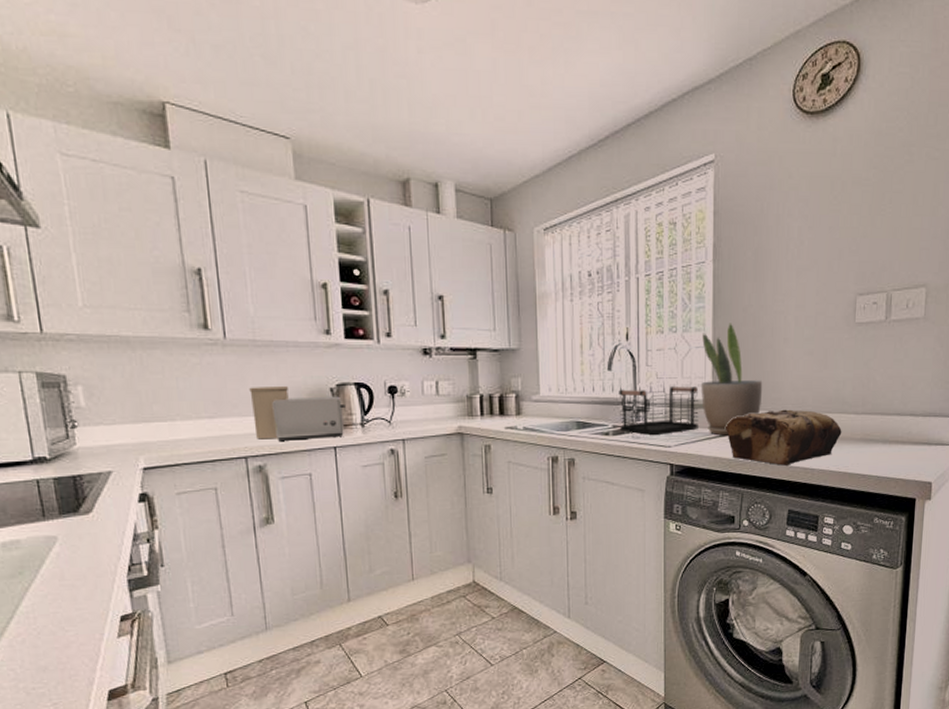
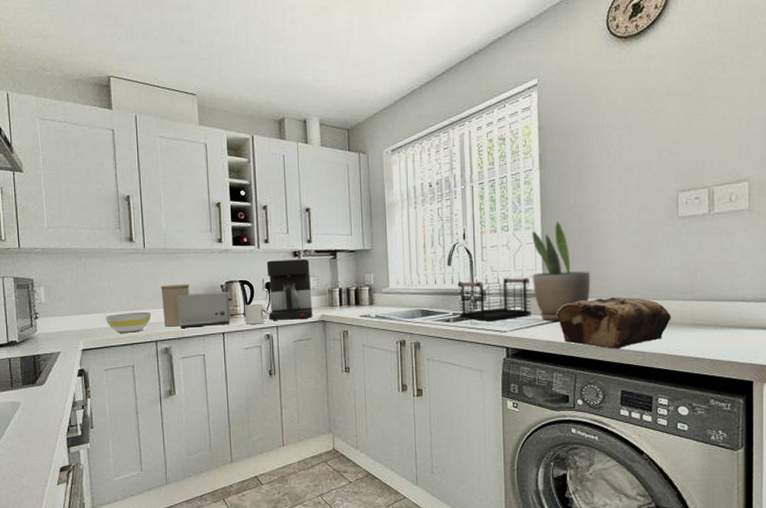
bowl: none [174,420,239,447] -> present [105,311,152,333]
mug: none [361,411,392,437] -> present [244,303,268,325]
coffee maker: none [389,358,448,432] -> present [266,259,313,320]

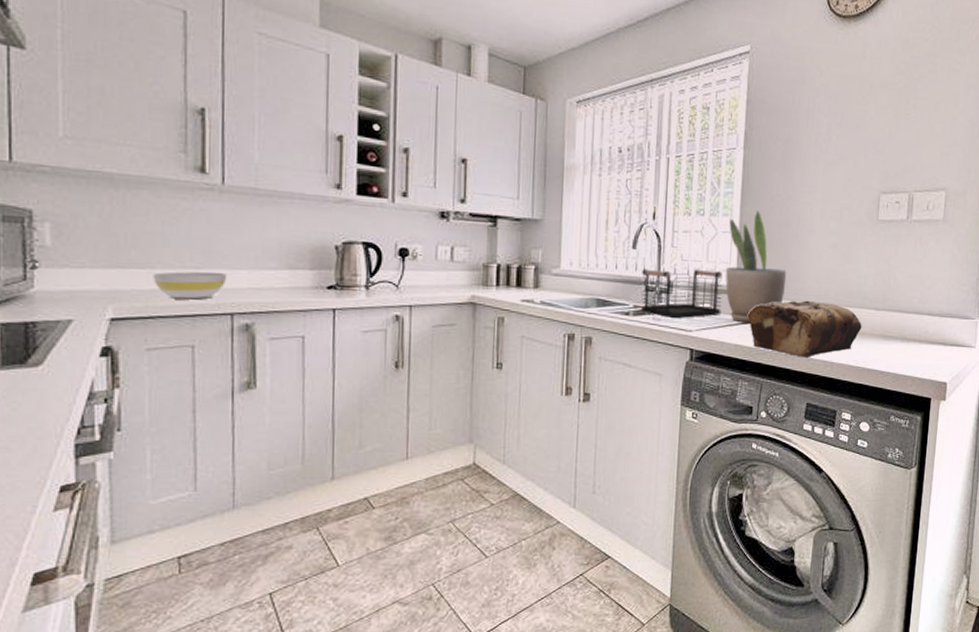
canister: present [160,284,189,327] -> none [244,238,288,296]
toaster: present [177,291,232,329] -> none [268,252,350,300]
mug: present [244,303,268,325] -> none [366,274,400,301]
coffee maker: present [266,259,313,320] -> none [400,220,461,299]

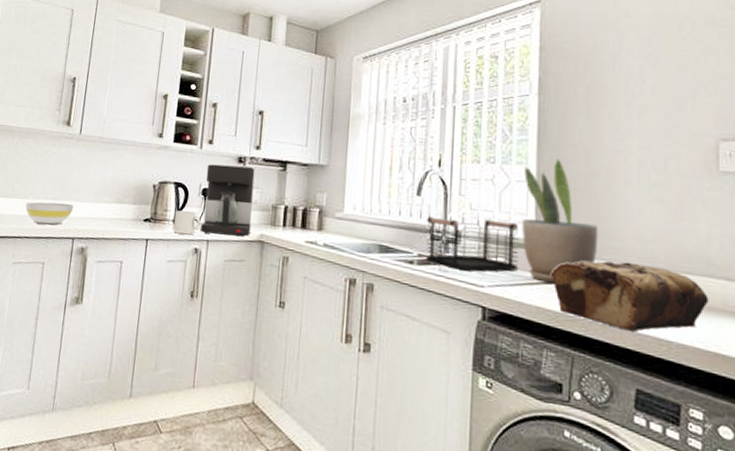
mug: none [366,274,400,301] -> present [173,210,201,235]
coffee maker: none [400,220,461,299] -> present [200,164,255,236]

